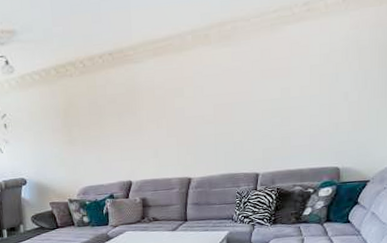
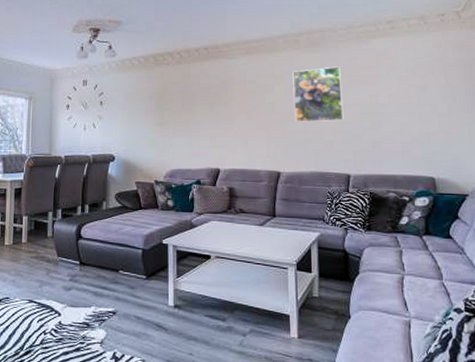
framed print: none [203,60,255,126] -> present [292,66,344,122]

